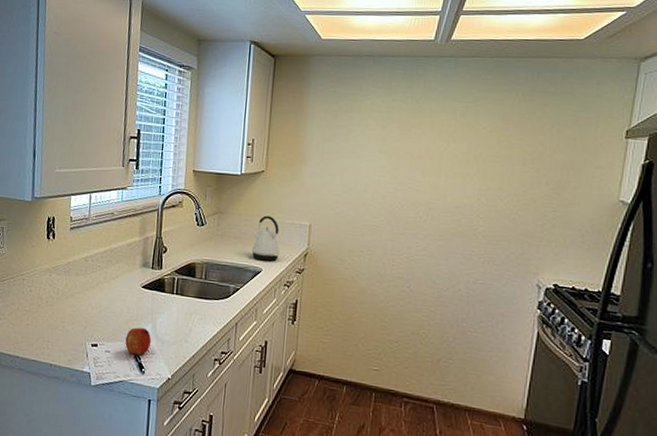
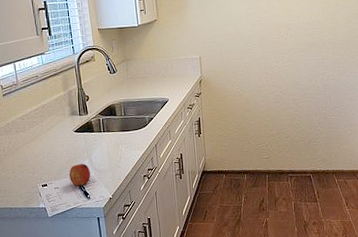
kettle: present [251,215,280,262] -> none [157,55,180,93]

